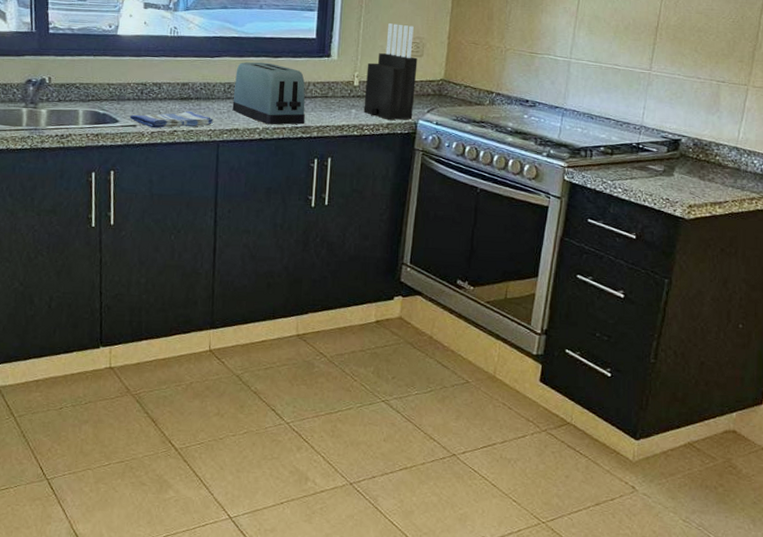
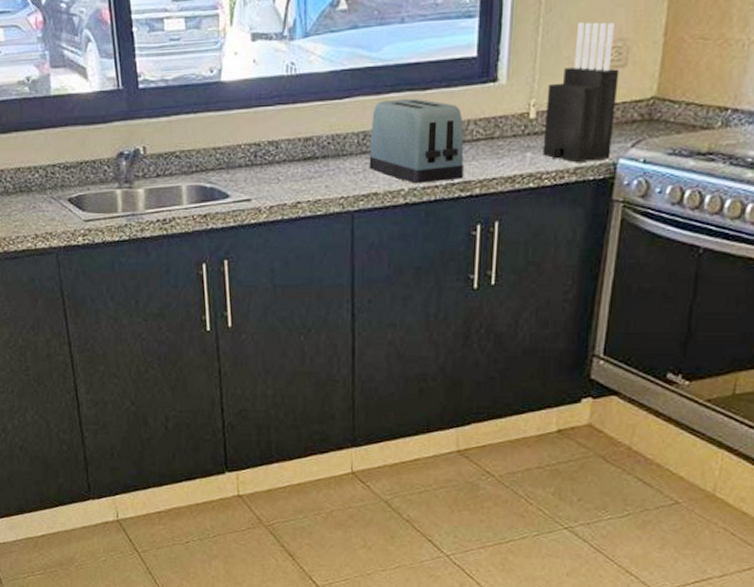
dish towel: present [129,110,213,129] -> none [242,174,346,201]

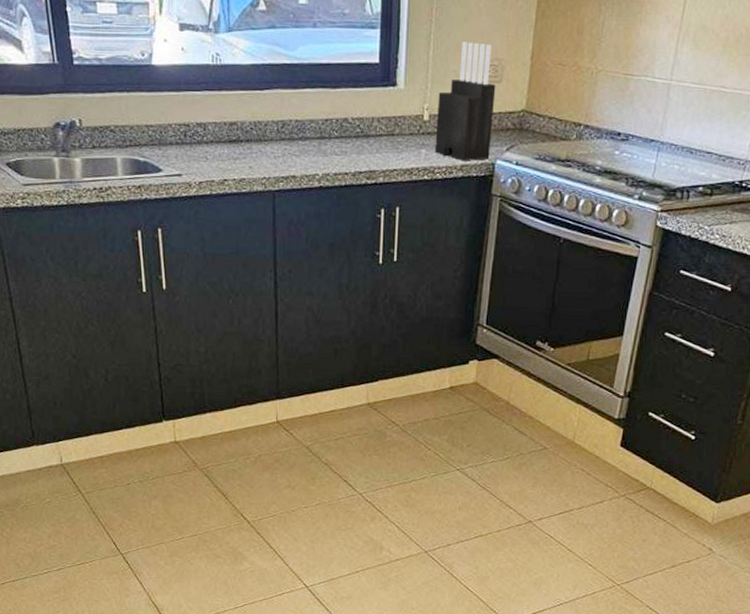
toaster: present [369,98,464,184] -> none [287,94,369,170]

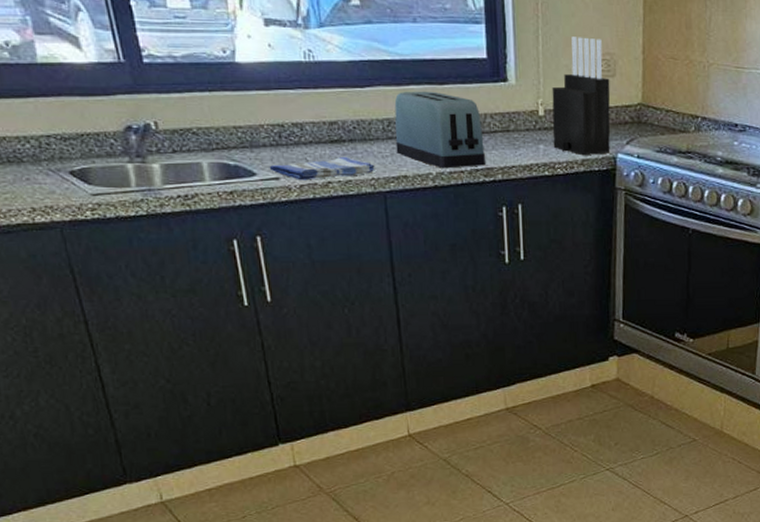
dish towel: none [173,155,267,178] -> present [269,156,375,181]
toaster: none [287,94,369,170] -> present [394,91,485,169]

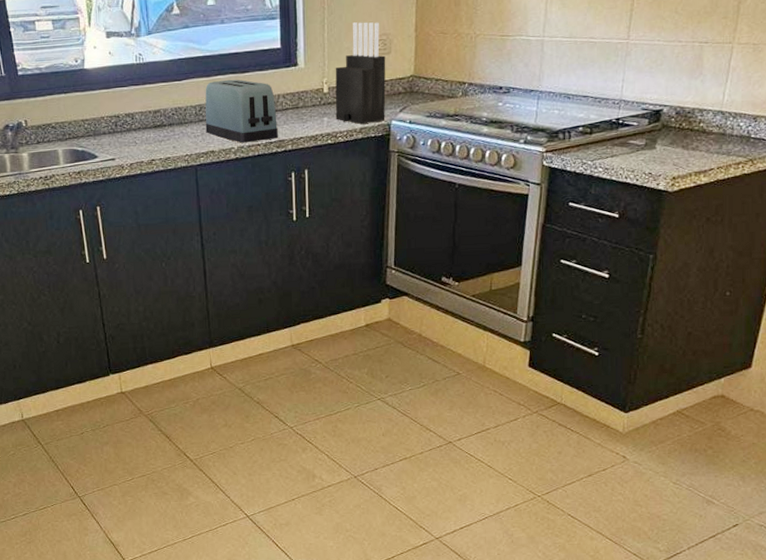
dish towel: present [269,156,375,181] -> none [107,138,189,160]

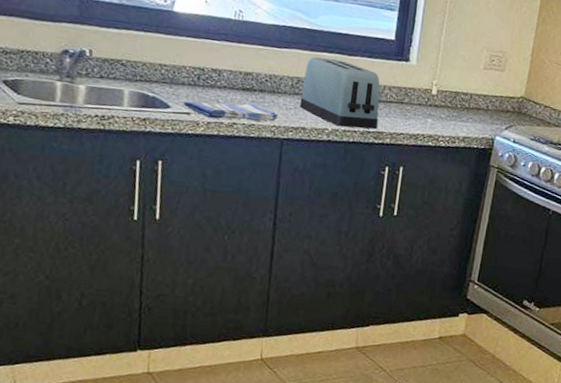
dish towel: none [107,138,189,160] -> present [183,101,278,121]
knife block: present [335,22,386,124] -> none [440,33,499,135]

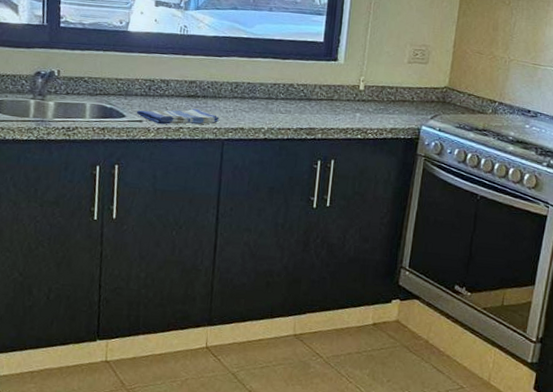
toaster: present [299,56,380,130] -> none [238,62,311,126]

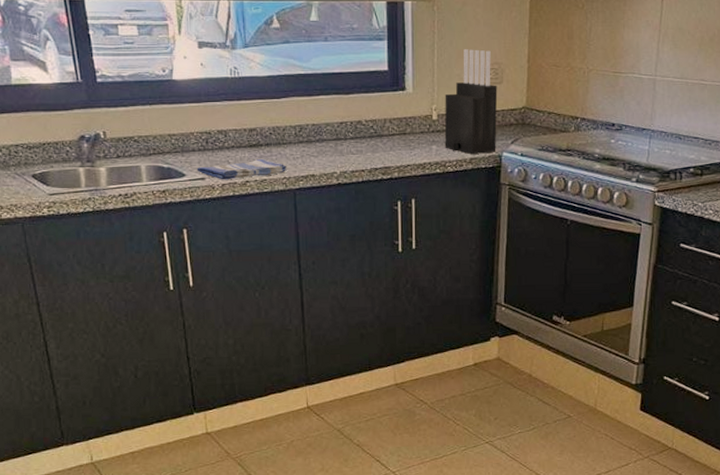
knife block: none [368,30,423,125] -> present [444,49,498,154]

